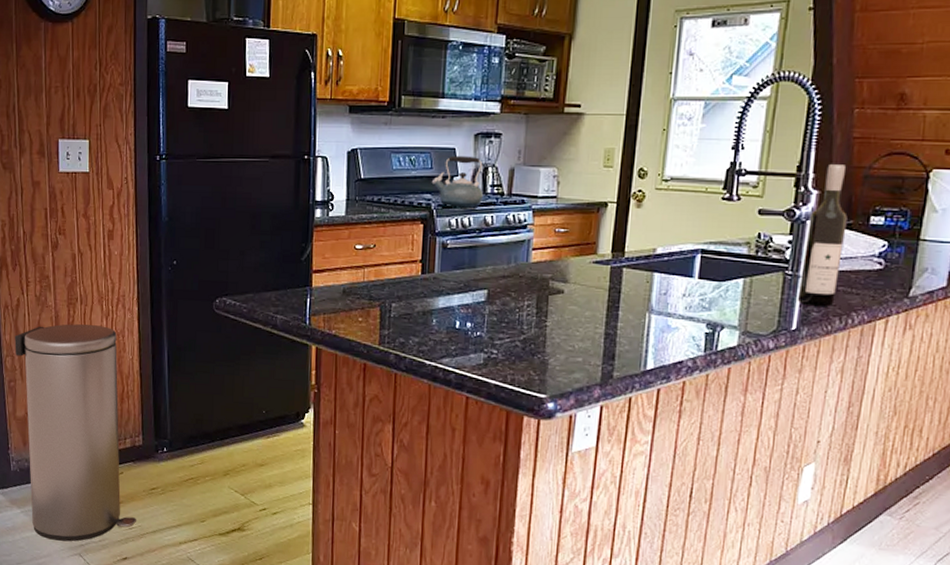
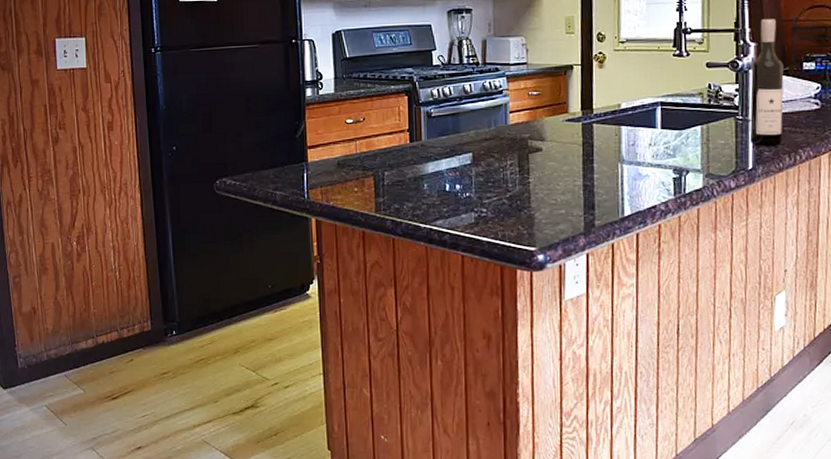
pedal bin: present [15,324,137,542] -> none [18,215,150,436]
kettle: present [431,155,483,209] -> none [412,31,460,80]

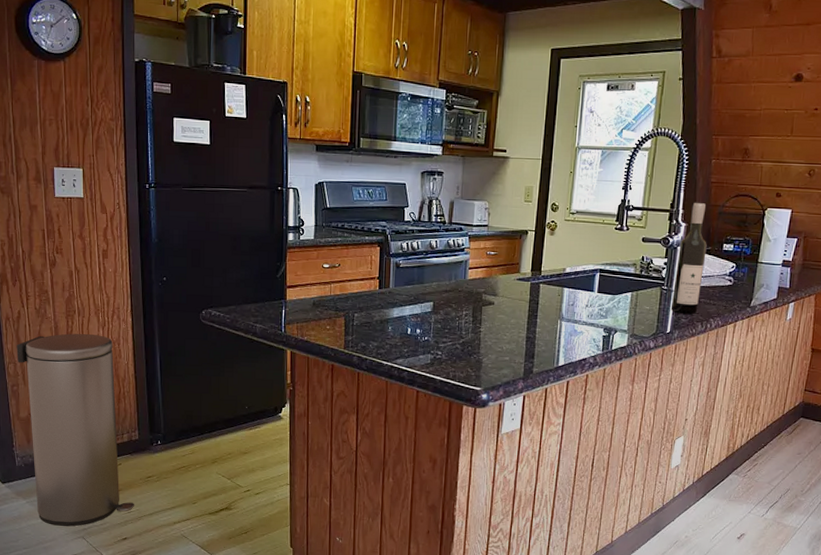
pedal bin: none [18,215,150,436] -> present [16,333,135,526]

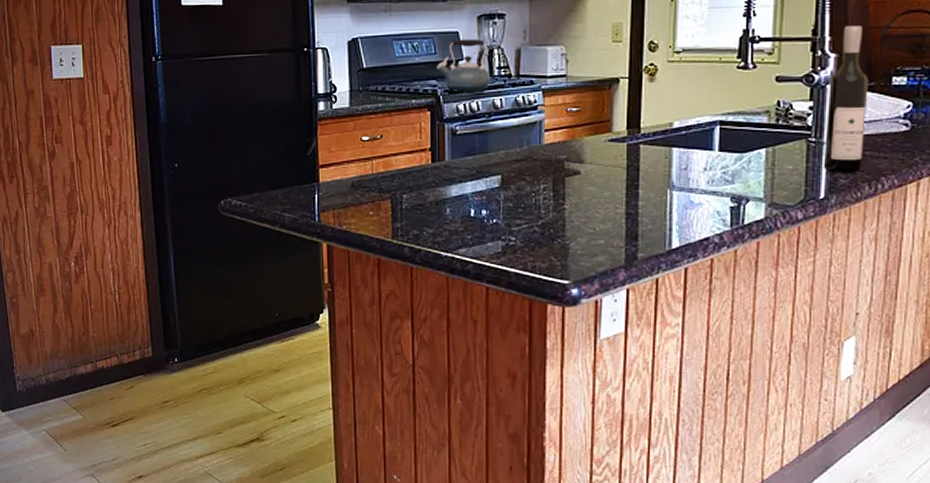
pedal bin: present [16,333,135,526] -> none [15,234,151,462]
kettle: none [386,189,429,235] -> present [436,38,490,94]

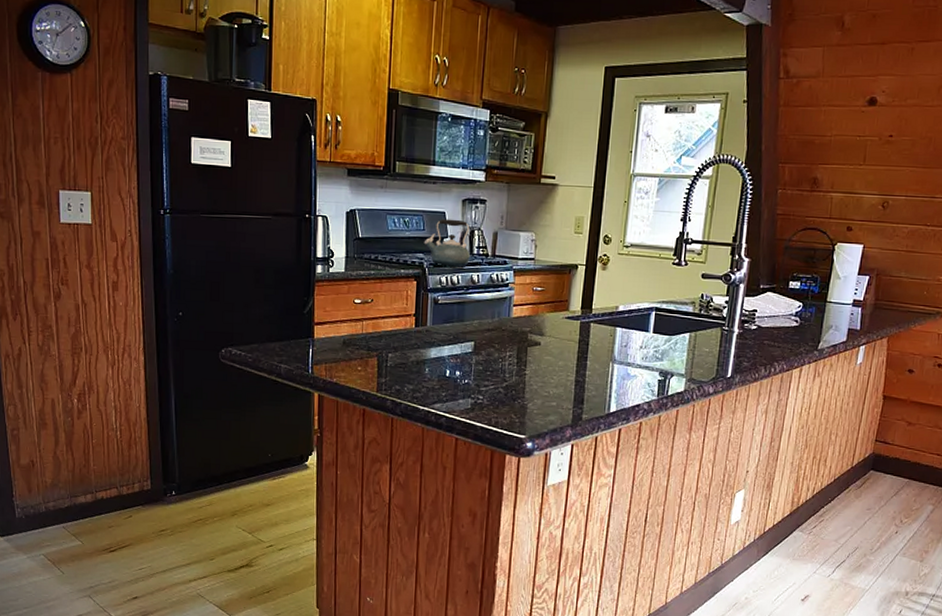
bottle: present [823,26,868,172] -> none [732,236,772,357]

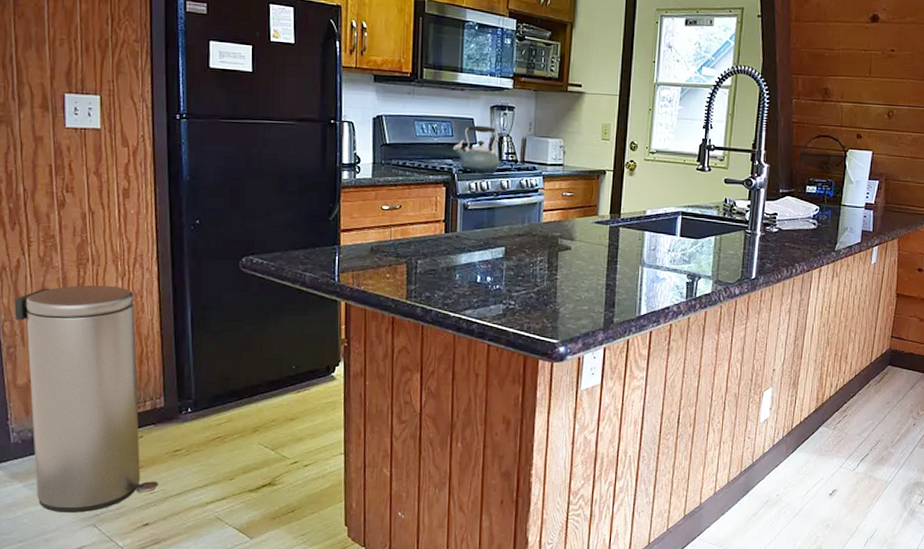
pedal bin: none [17,373,147,584] -> present [14,285,159,513]

